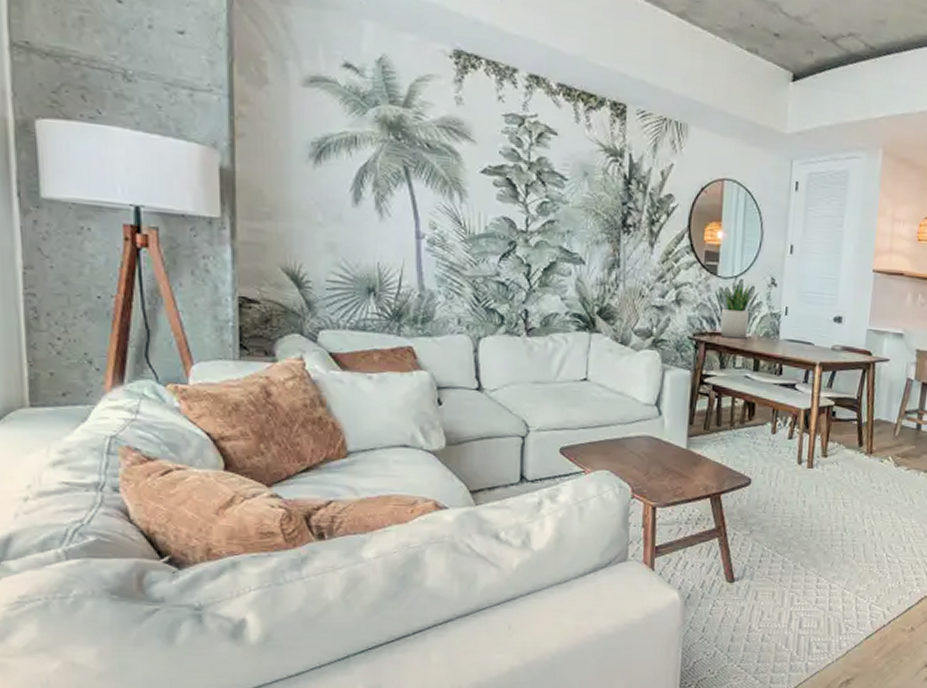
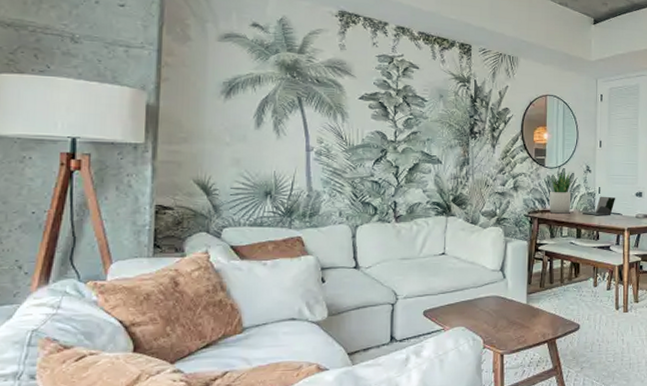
laptop: none [761,319,808,345] -> present [581,196,616,216]

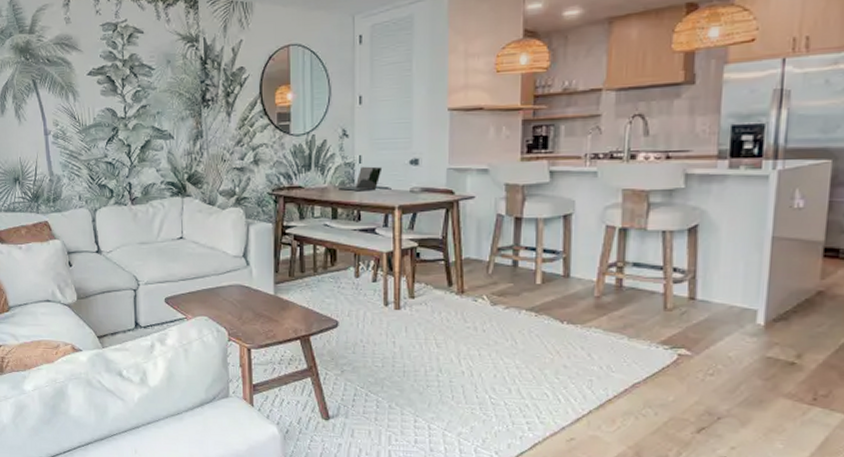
planter: present [549,172,572,214] -> none [297,138,324,190]

